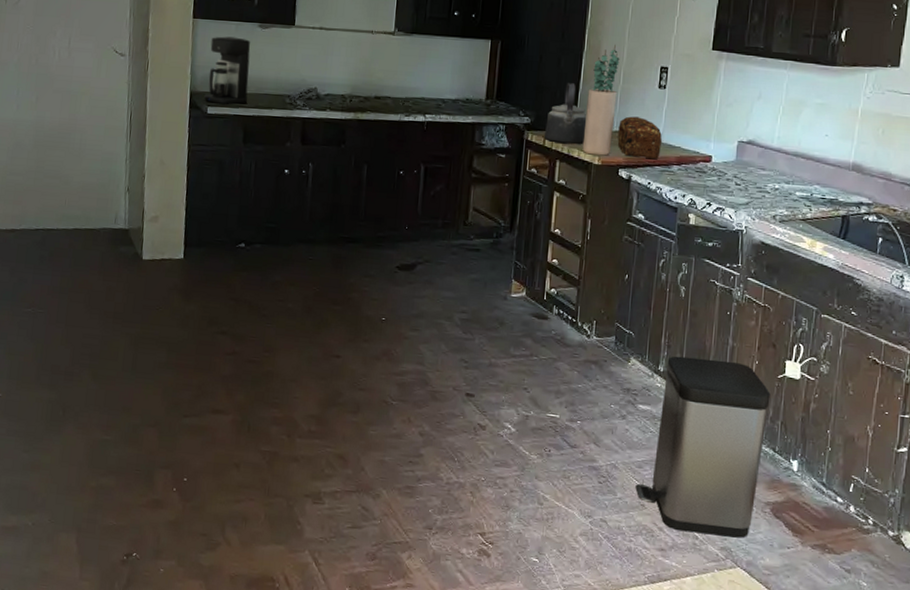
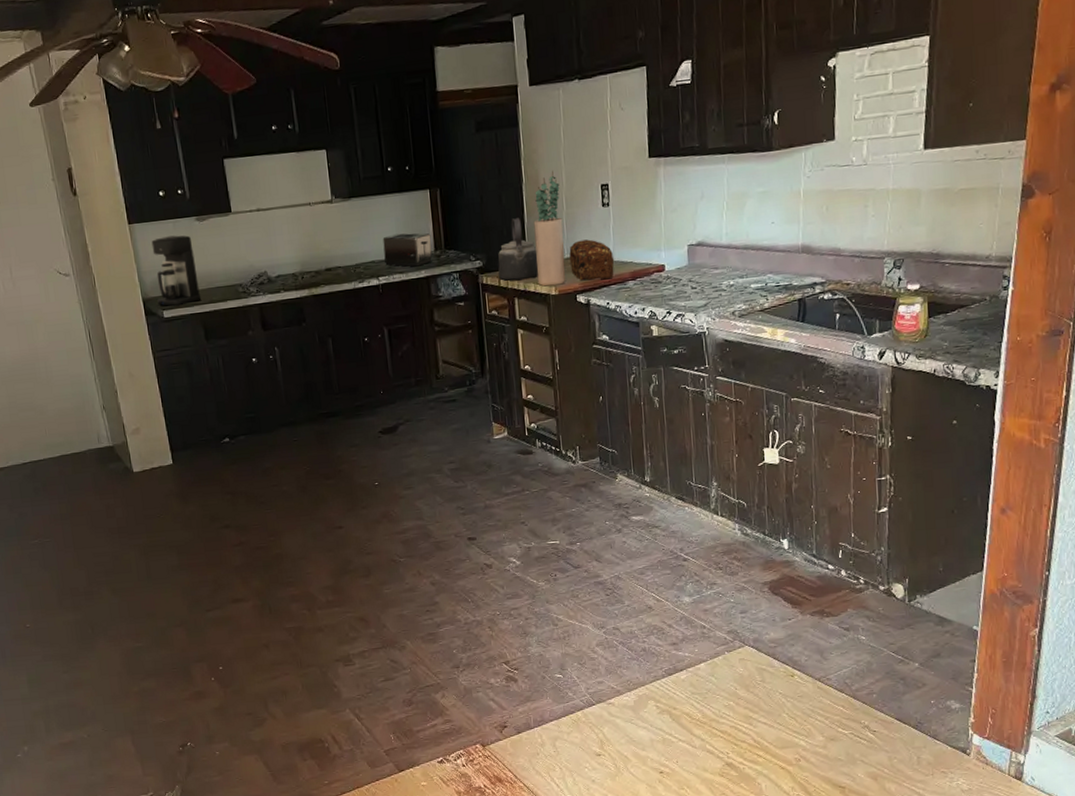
toaster: none [434,75,485,112] -> present [382,233,432,267]
pedal bin: present [635,356,770,538] -> none [641,459,754,624]

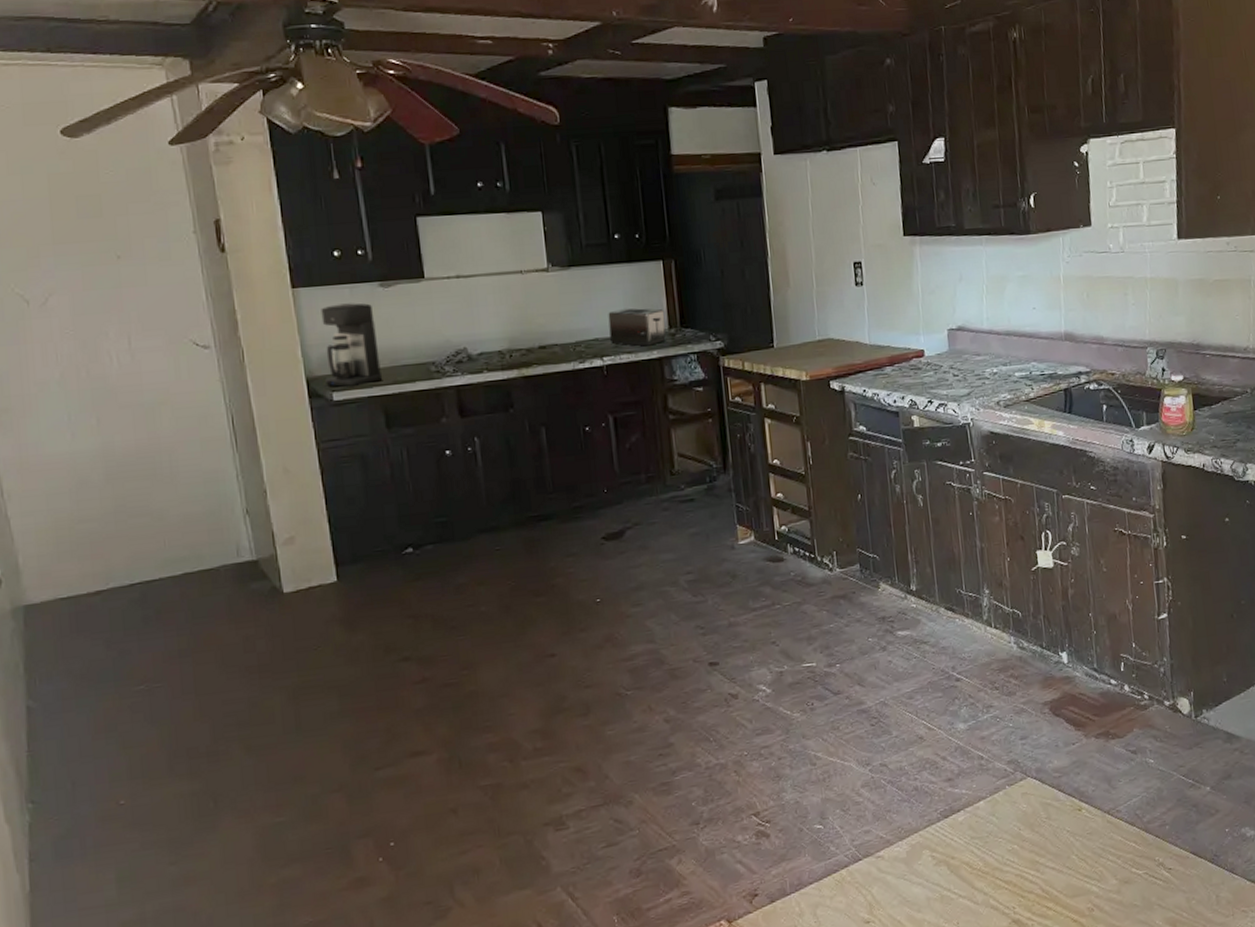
kettle: present [498,218,538,281] -> none [741,295,787,365]
vase: present [533,170,566,287] -> none [780,244,818,371]
bread loaf: present [569,239,615,281] -> none [820,320,871,366]

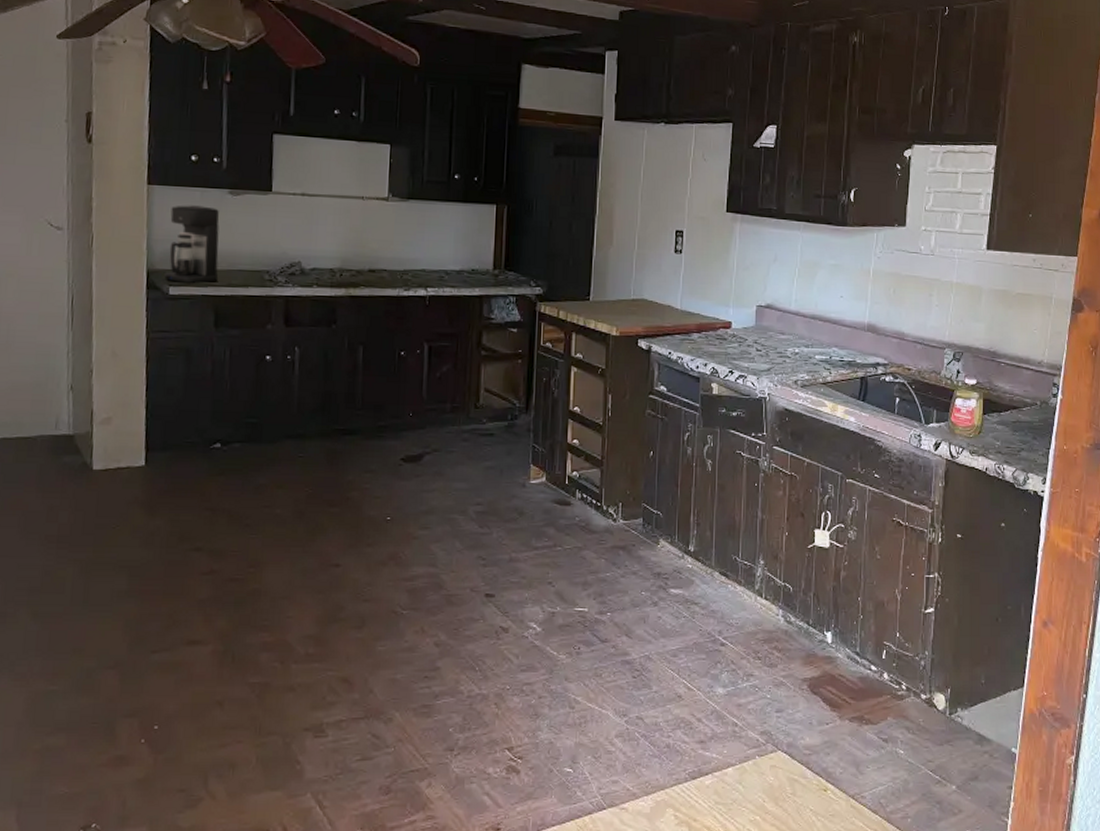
toaster: present [608,307,666,347] -> none [436,244,491,283]

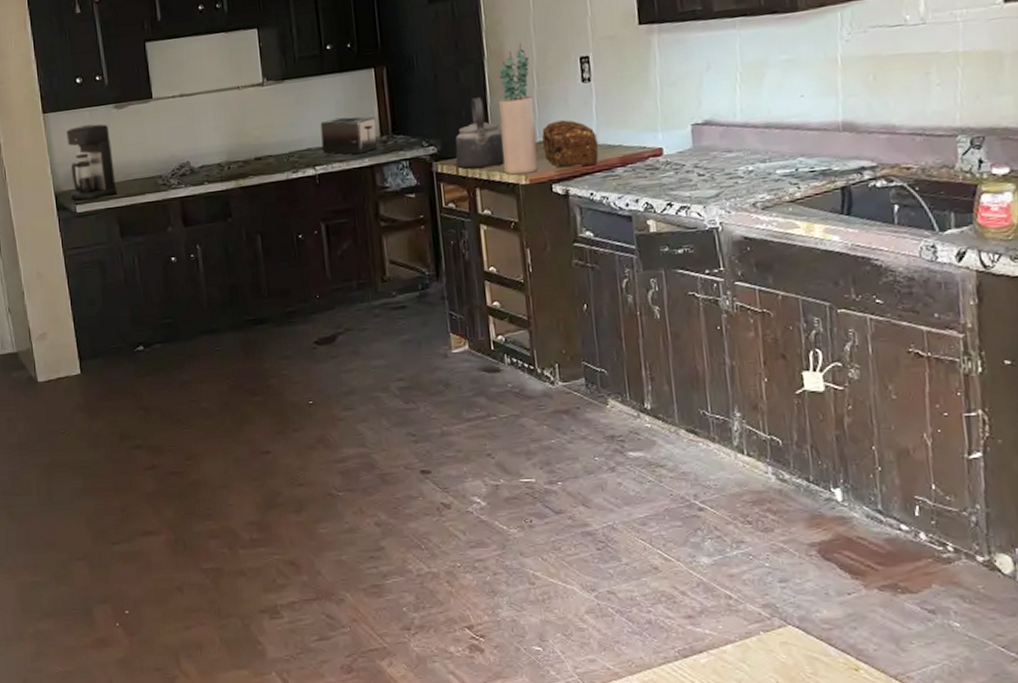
toaster: none [436,244,491,283] -> present [320,116,377,155]
kettle: none [559,249,602,315] -> present [455,97,504,169]
vase: none [599,207,634,326] -> present [498,42,539,175]
bread loaf: none [635,283,681,327] -> present [542,120,599,169]

